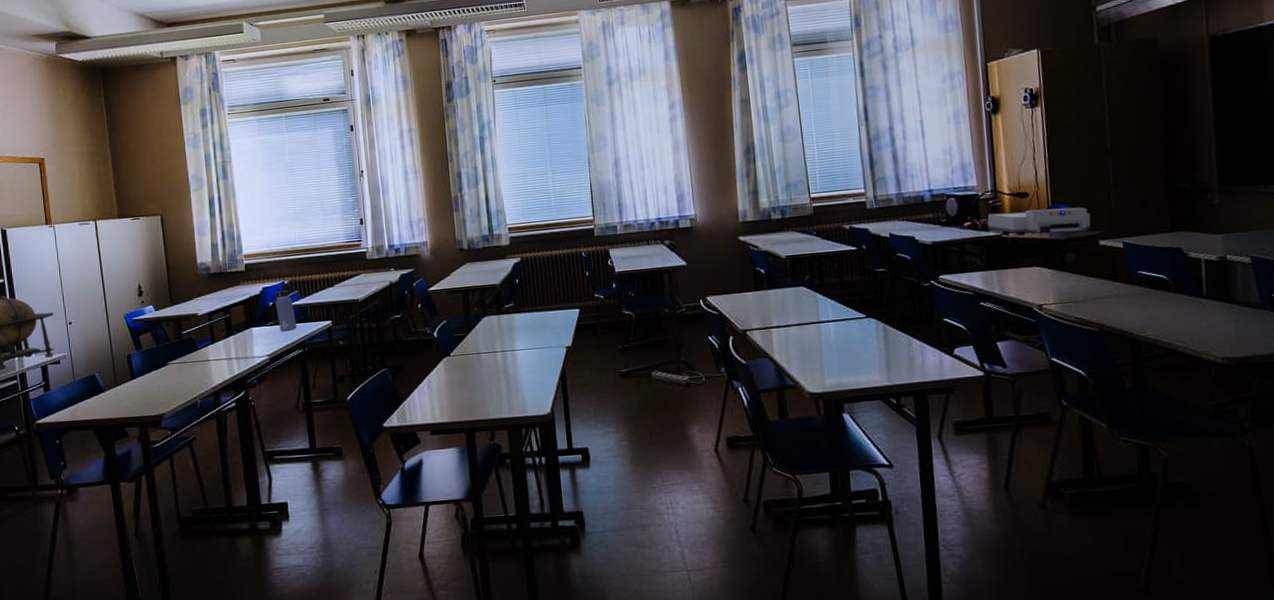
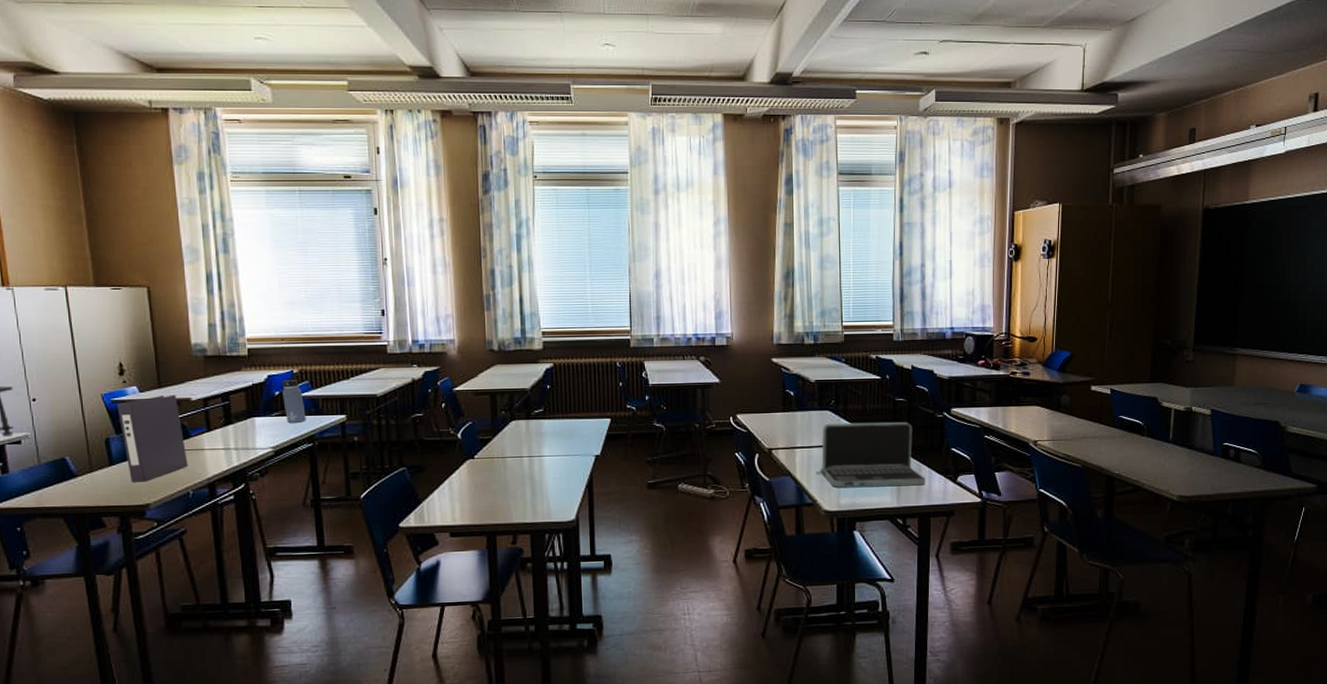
binder: none [136,311,196,394] -> present [116,394,188,482]
laptop: none [796,293,918,368] -> present [816,422,925,488]
architectural model: present [987,207,1091,234] -> none [999,353,1087,377]

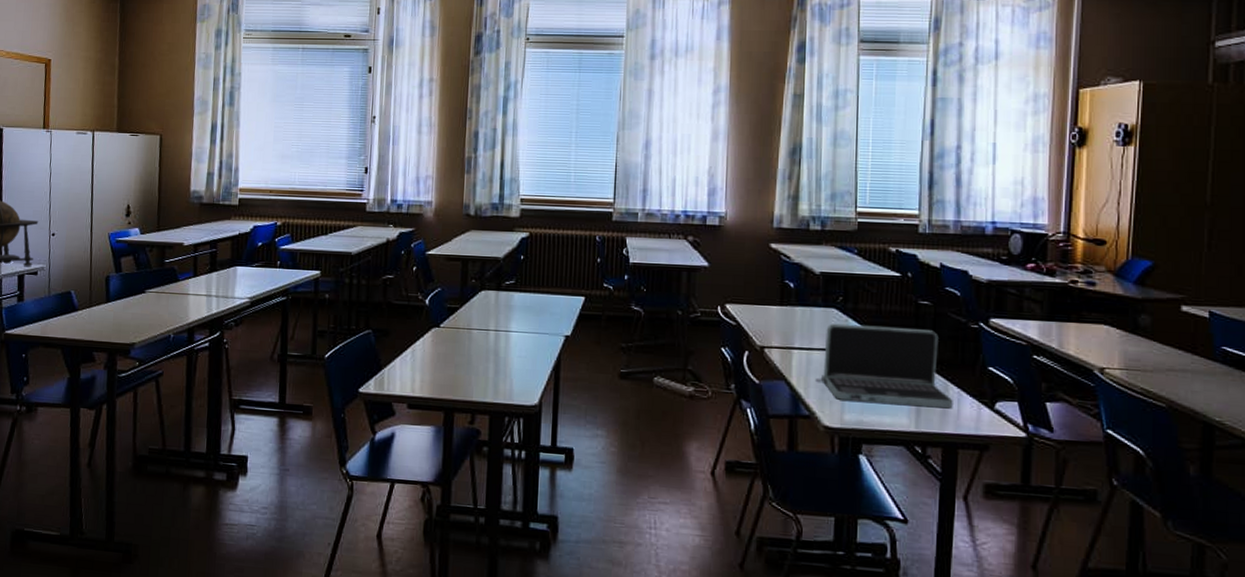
binder: present [116,394,188,482] -> none [120,238,173,321]
water bottle: present [282,373,306,424] -> none [264,225,284,276]

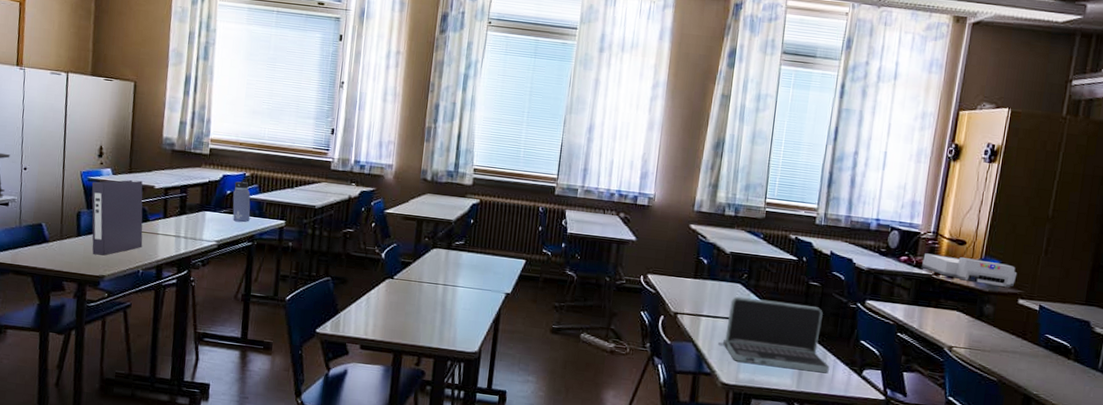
binder: none [120,238,173,321] -> present [91,179,143,256]
water bottle: none [264,225,284,276] -> present [232,176,252,223]
architectural model: none [1054,258,1176,293] -> present [922,253,1018,288]

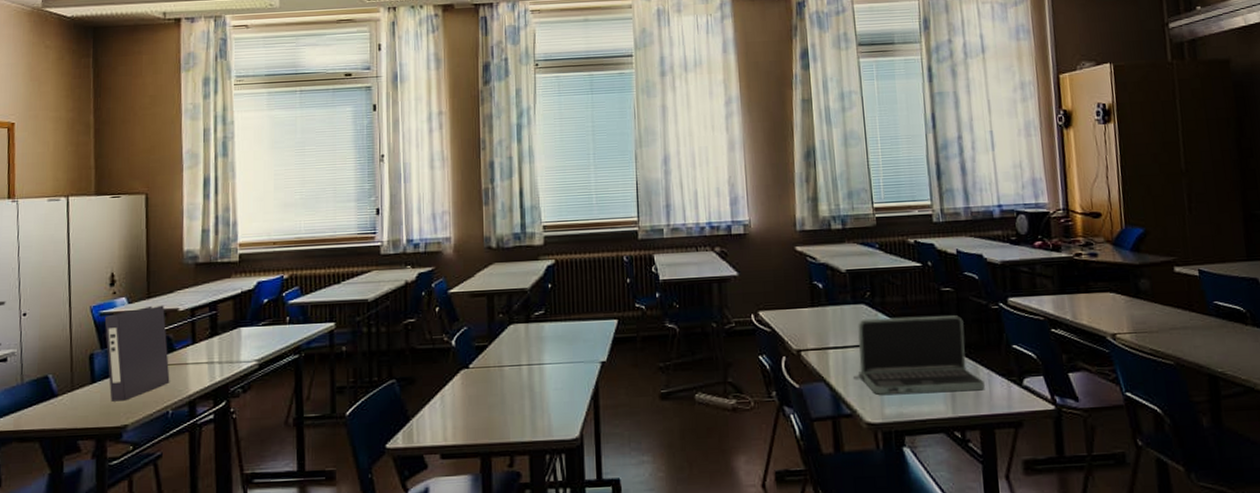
water bottle: present [232,176,252,223] -> none [271,278,294,334]
architectural model: present [922,253,1018,288] -> none [1059,230,1166,257]

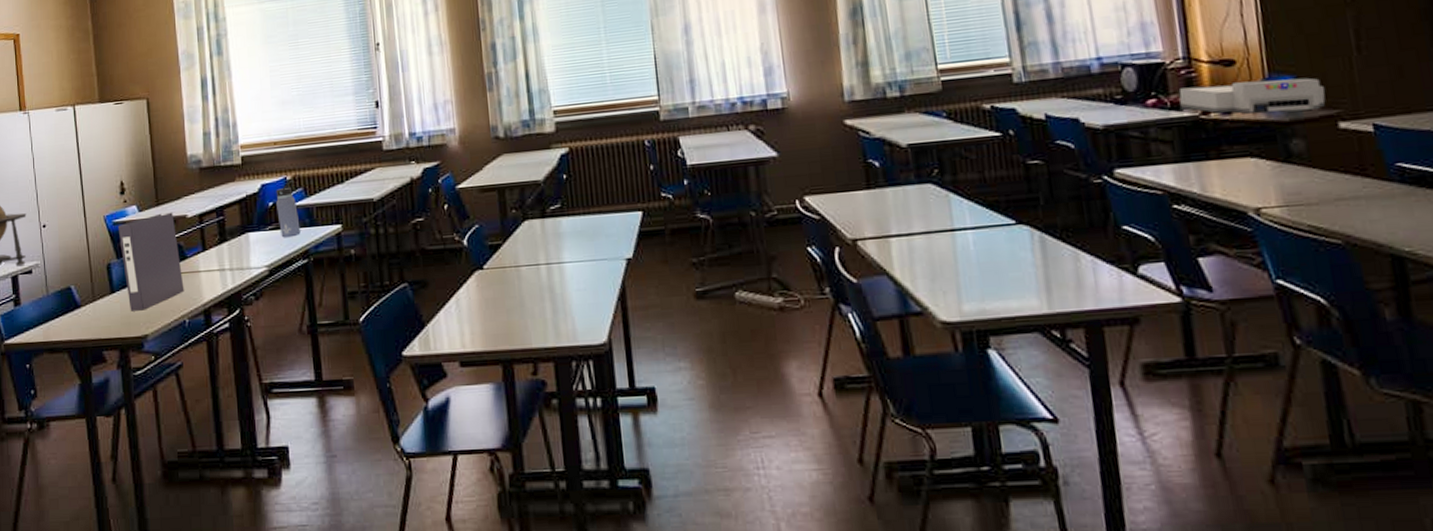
water bottle: none [271,278,294,334] -> present [276,179,301,238]
laptop: present [854,315,985,395] -> none [923,192,1089,289]
architectural model: none [1059,230,1166,257] -> present [1178,78,1326,114]

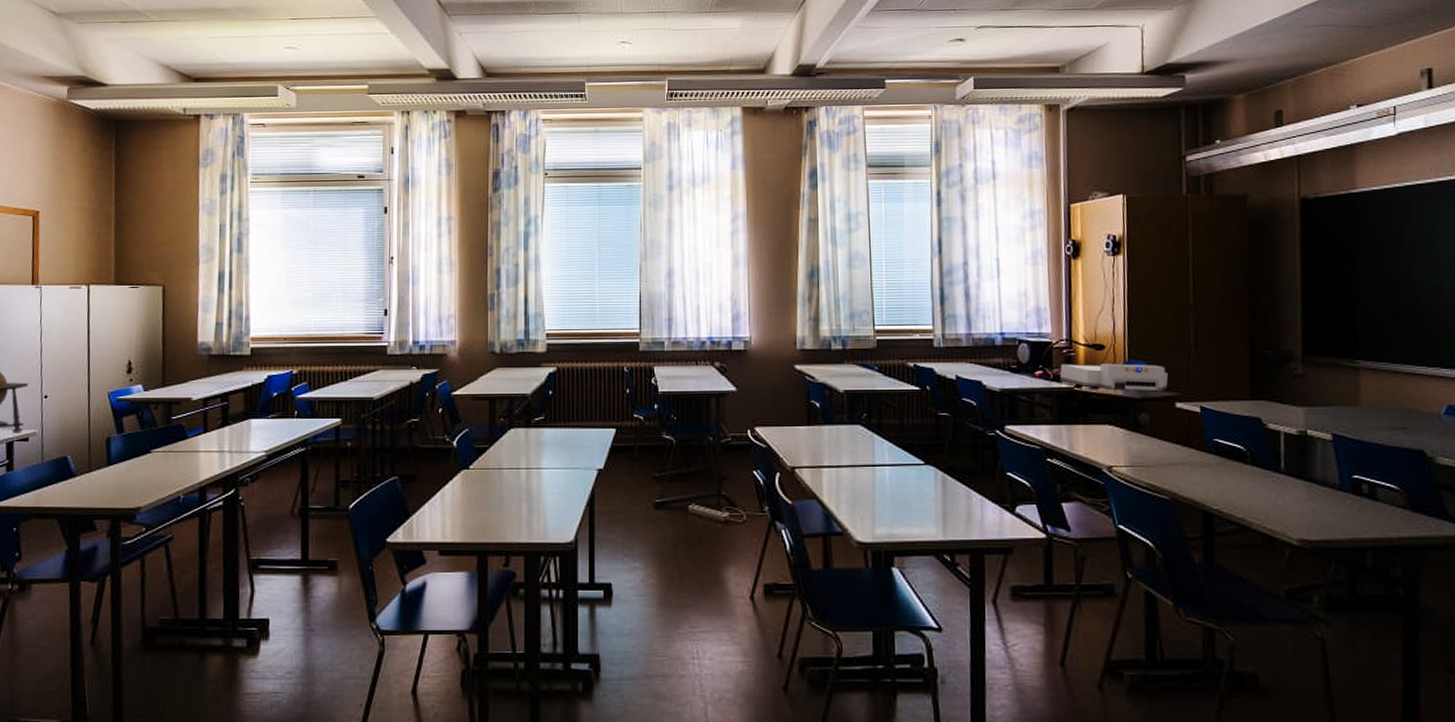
binder: present [118,212,185,311] -> none [121,394,182,484]
water bottle: present [276,179,301,238] -> none [280,373,302,427]

